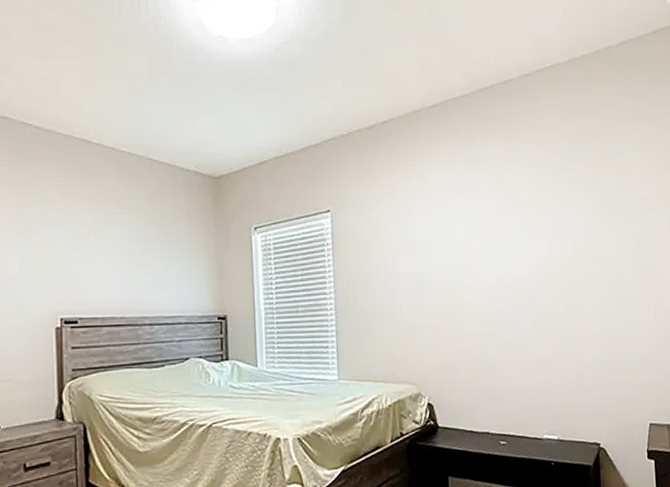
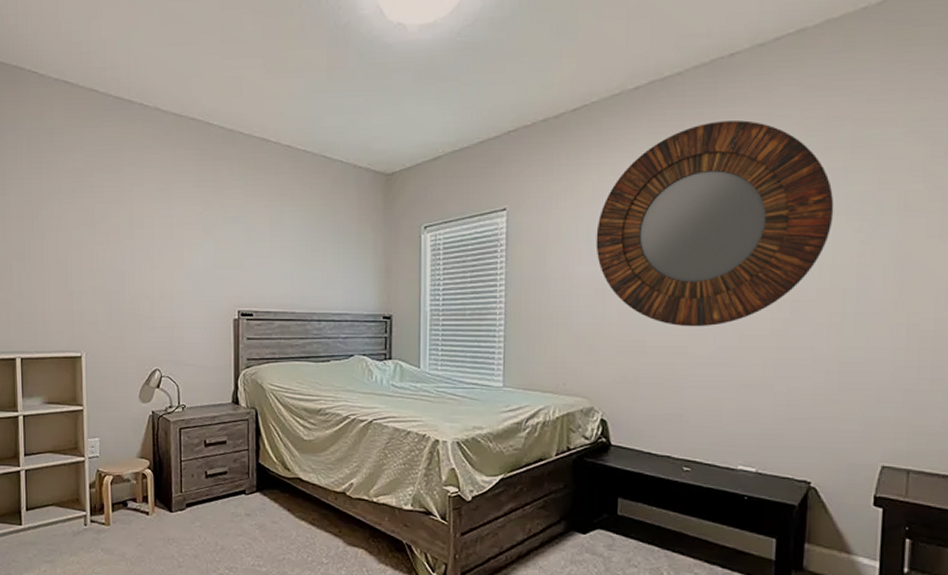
home mirror: none [410,136,593,314] -> present [596,120,834,327]

